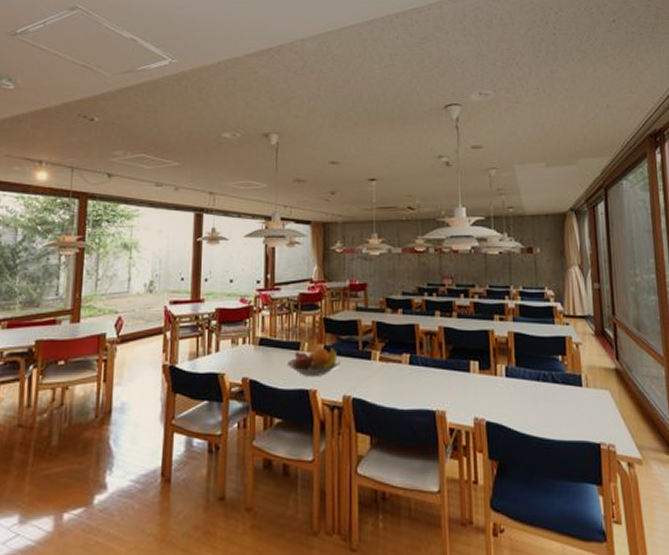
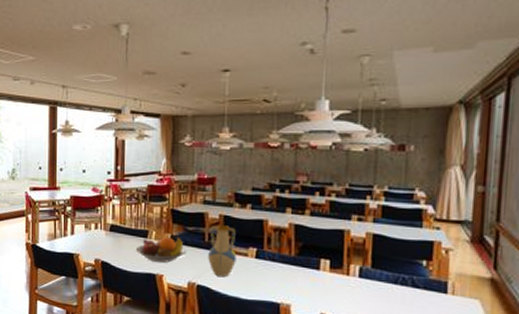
vase: none [363,332,390,386] -> present [208,225,236,277]

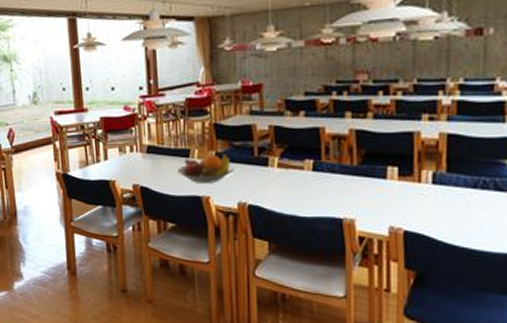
vase: present [208,225,236,277] -> none [259,137,291,193]

